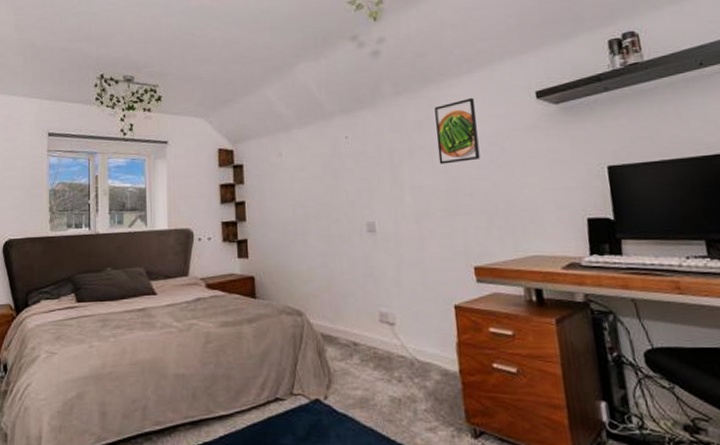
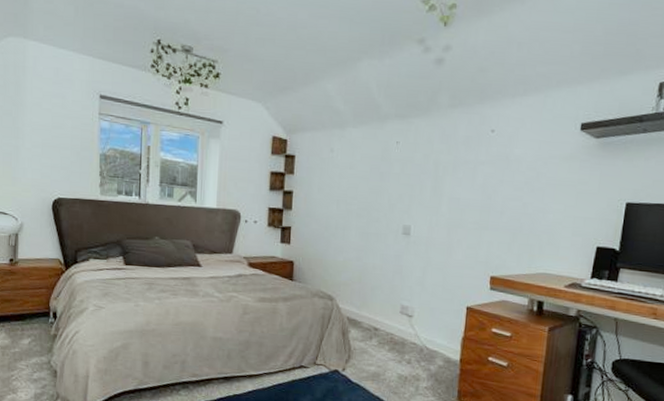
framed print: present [435,97,480,165] -> none [479,120,524,182]

